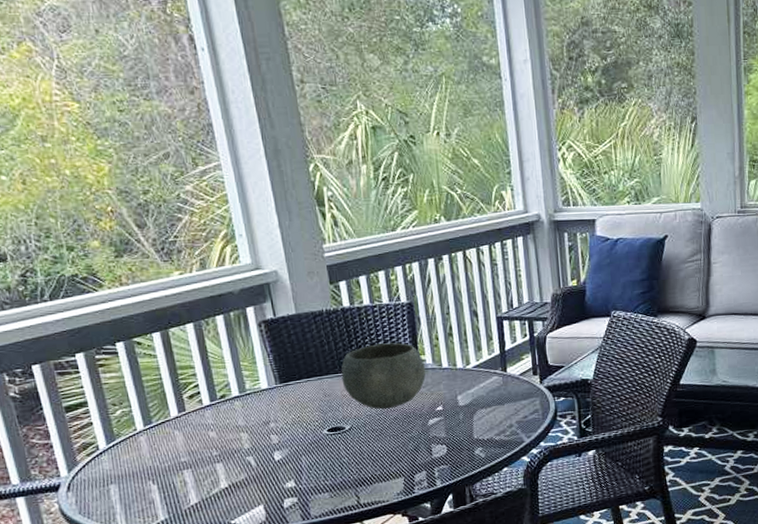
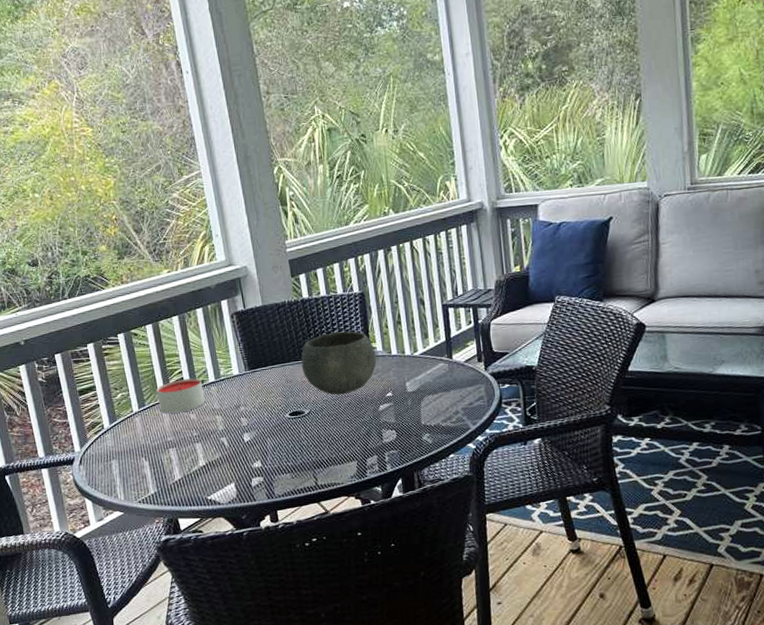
candle: none [166,392,228,432] -> present [156,378,206,414]

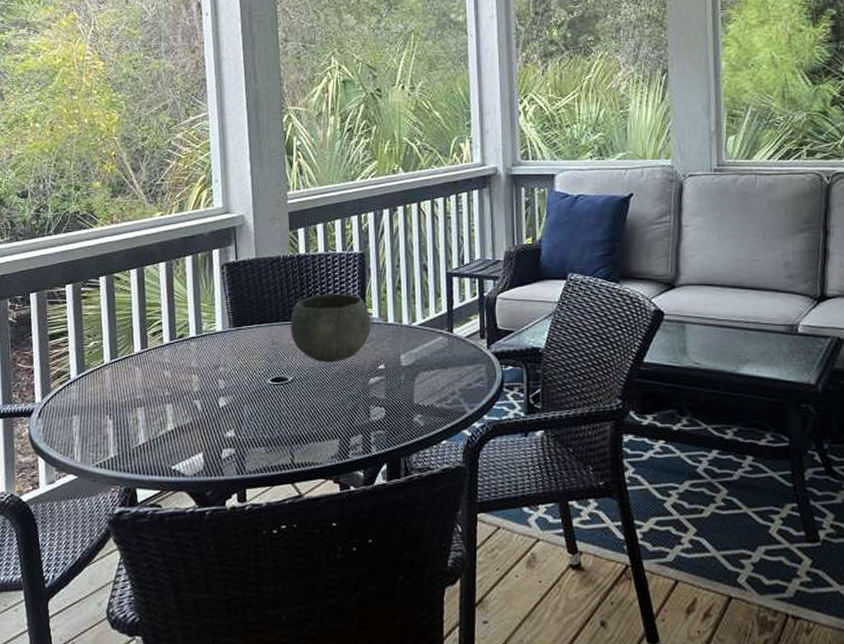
candle: present [156,378,206,414] -> none [132,331,183,368]

